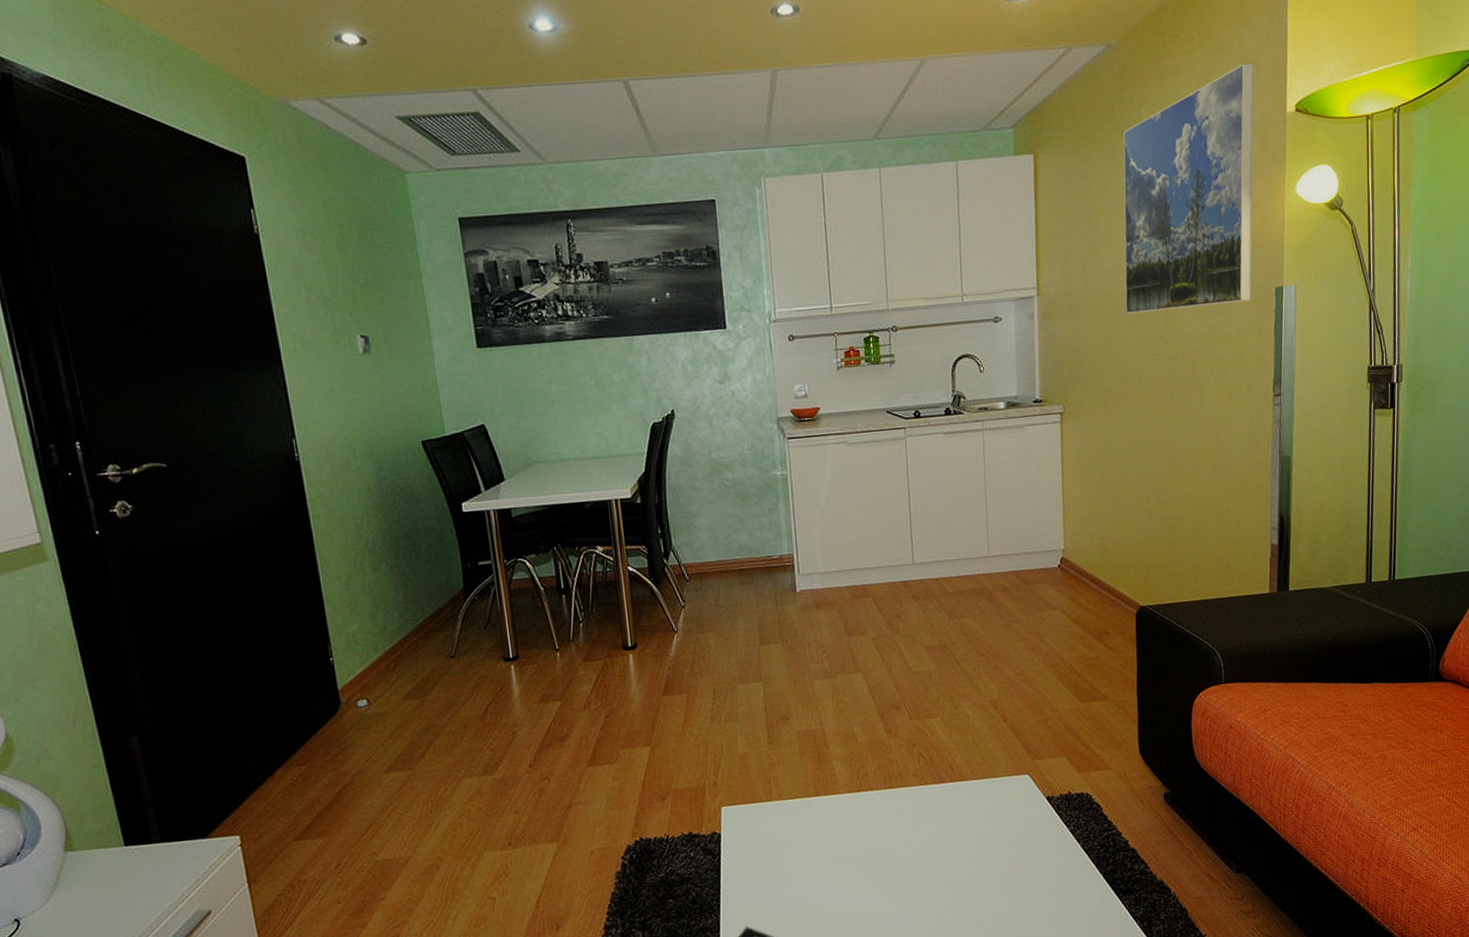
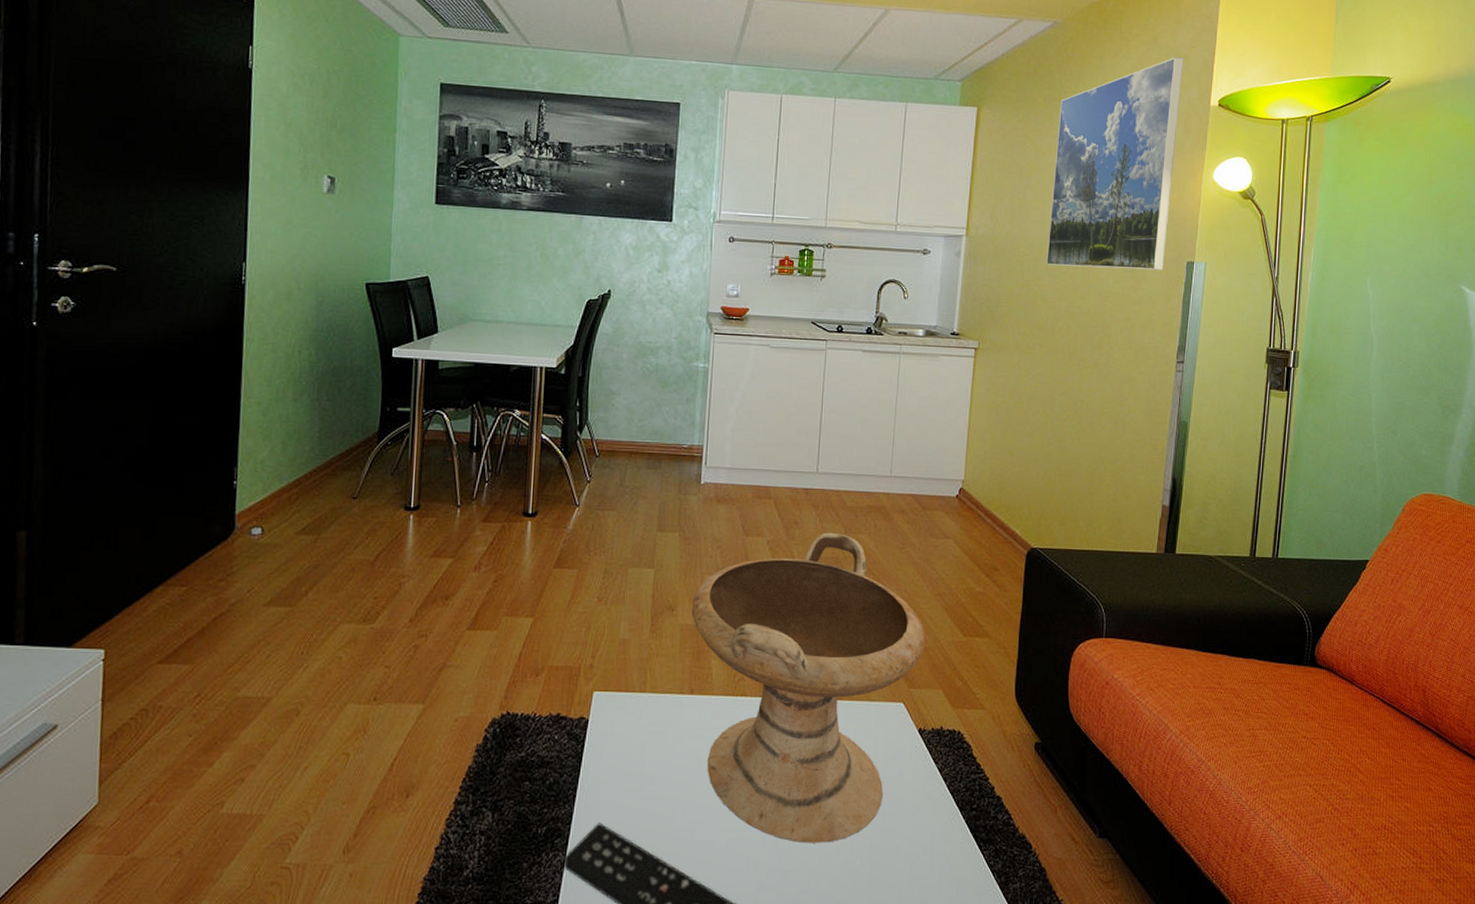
decorative bowl: none [805,620,1044,918] -> present [692,532,926,843]

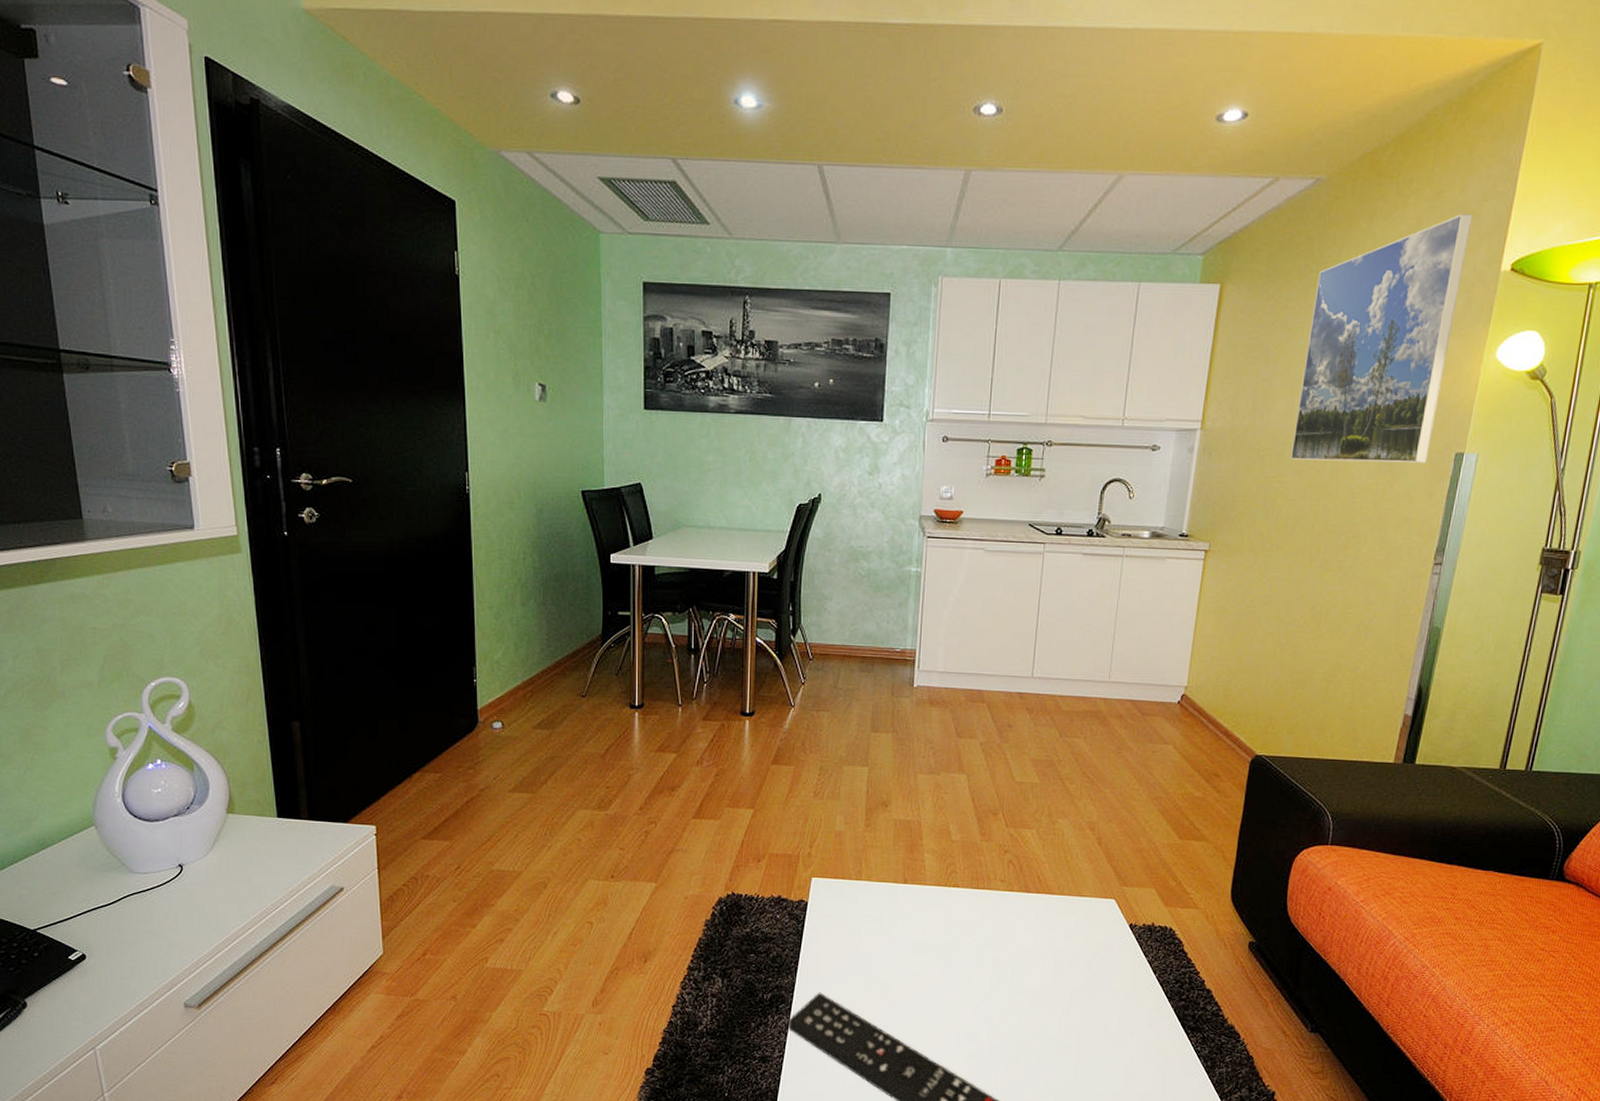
decorative bowl: present [692,532,926,843] -> none [905,736,1140,1022]

